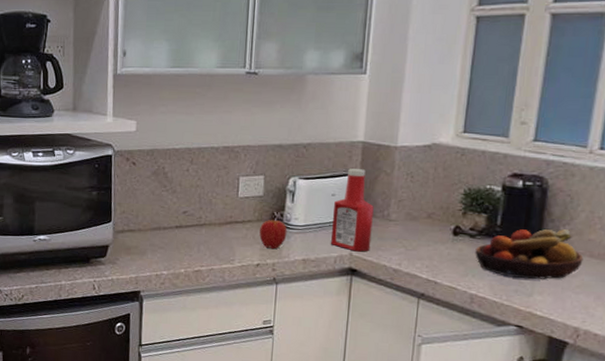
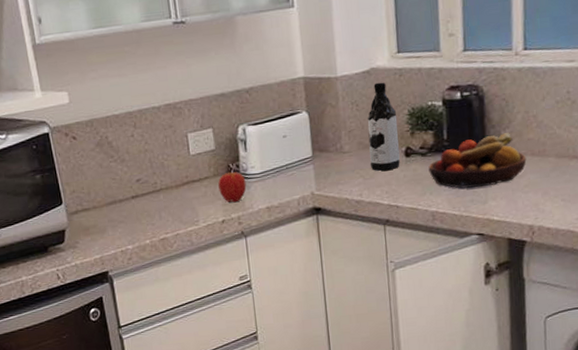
ketchup bottle: present [330,168,374,252] -> none [287,105,330,190]
water bottle: none [414,158,452,246] -> present [367,82,400,172]

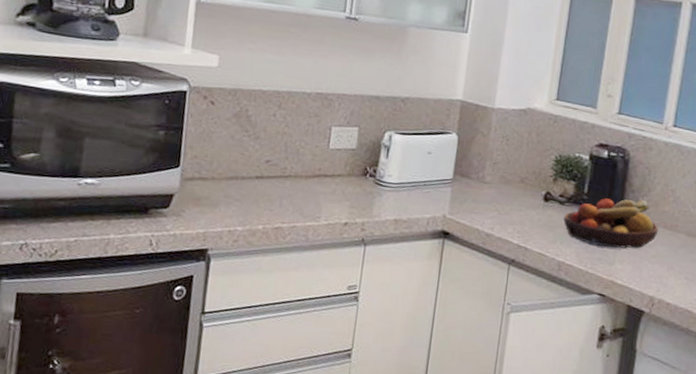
apple: present [218,169,247,203] -> none [349,172,380,208]
water bottle: present [367,82,400,172] -> none [507,123,544,211]

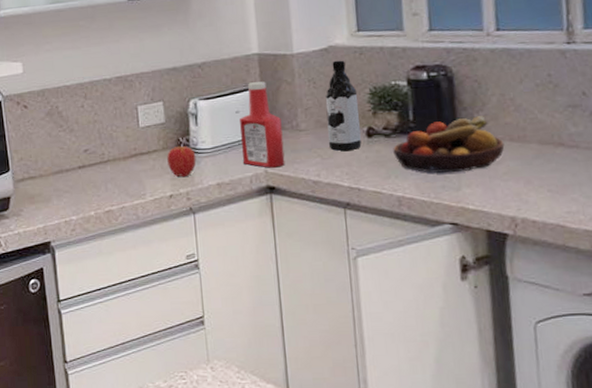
apple: none [349,172,380,208] -> present [167,143,196,178]
ketchup bottle: none [424,127,469,214] -> present [240,81,285,168]
water bottle: none [507,123,544,211] -> present [325,60,362,152]

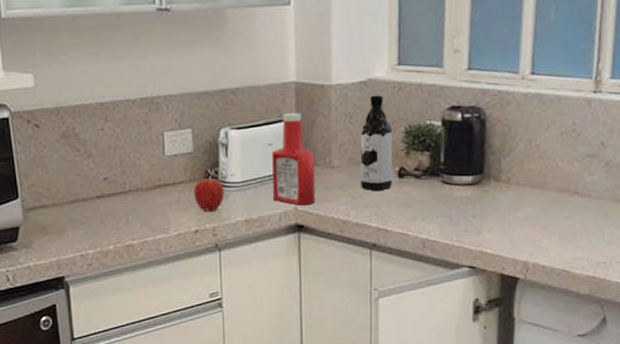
fruit bowl: present [393,116,505,173] -> none [422,161,526,217]

